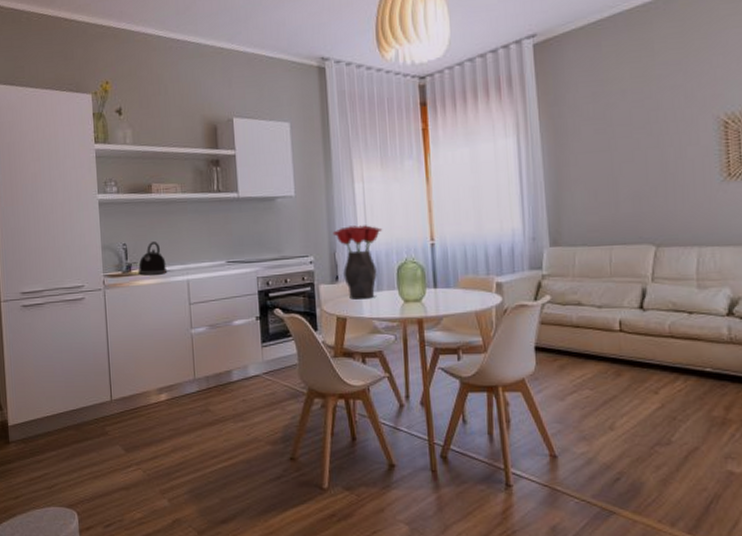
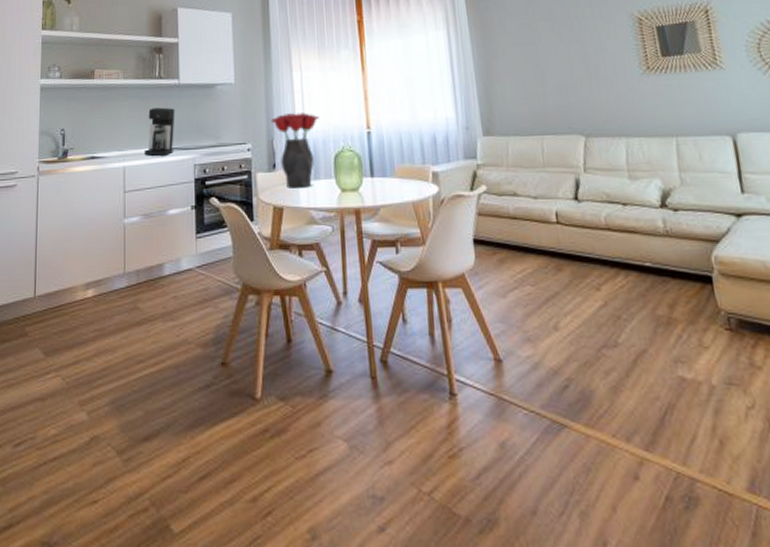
kettle: present [138,242,166,277] -> none [75,127,103,163]
coffee maker: none [207,221,236,270] -> present [145,107,175,157]

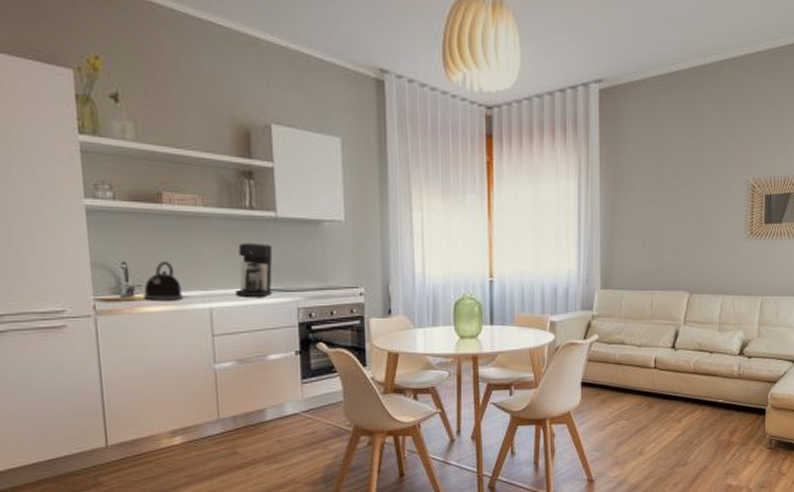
kettle: none [75,127,103,163] -> present [144,262,182,303]
bouquet: present [271,113,320,188] -> none [386,258,441,335]

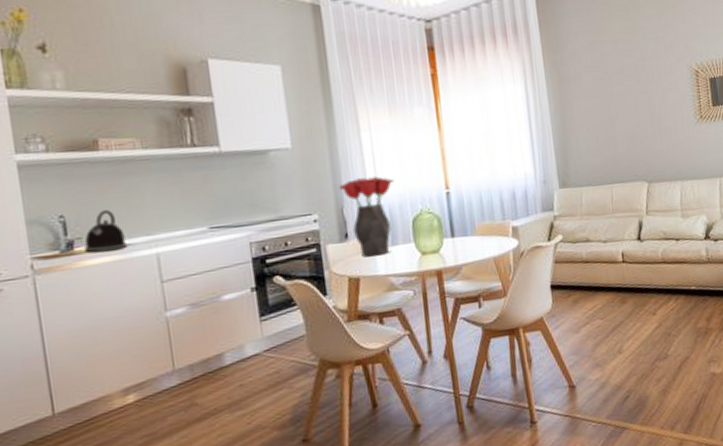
coffee maker: present [236,243,273,298] -> none [182,180,221,239]
bouquet: none [386,258,441,335] -> present [338,176,395,258]

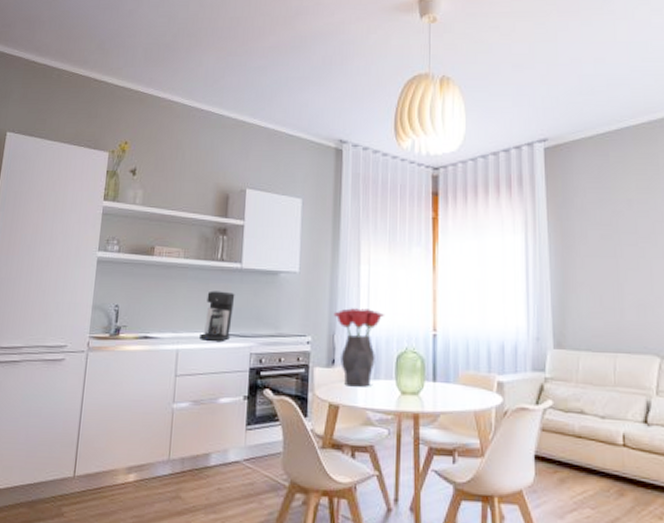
kettle: present [84,210,126,254] -> none [127,306,157,343]
coffee maker: none [182,180,221,239] -> present [200,290,235,343]

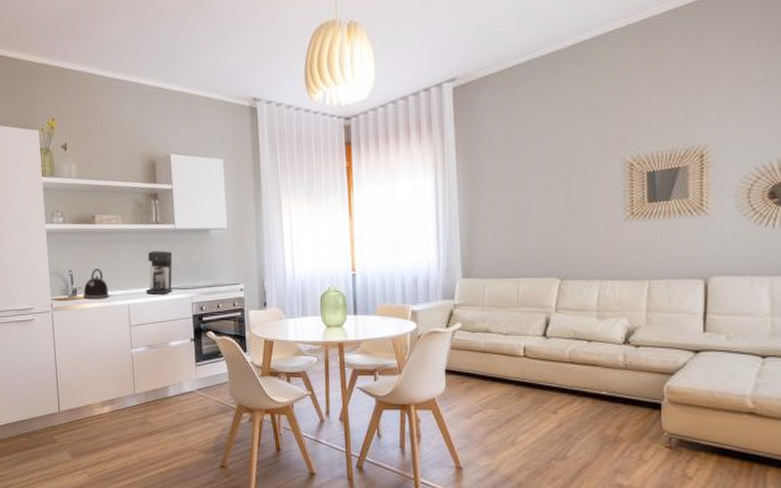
kettle: none [127,306,157,343] -> present [83,269,109,300]
bouquet: present [333,308,385,387] -> none [262,256,308,324]

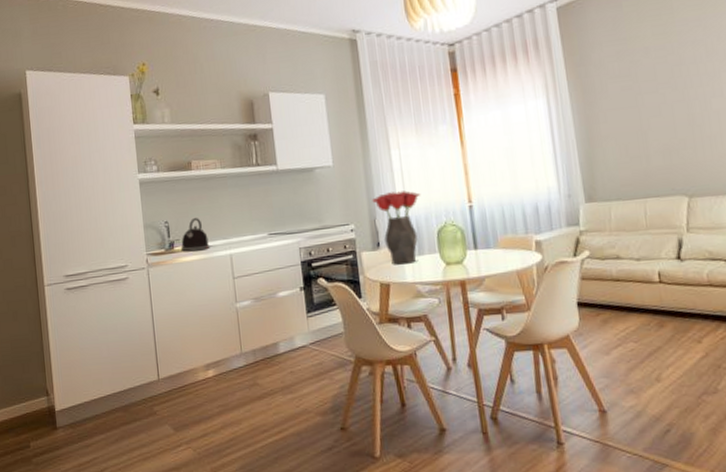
coffee maker: present [146,250,173,296] -> none [249,194,278,243]
bouquet: none [262,256,308,324] -> present [372,191,421,265]

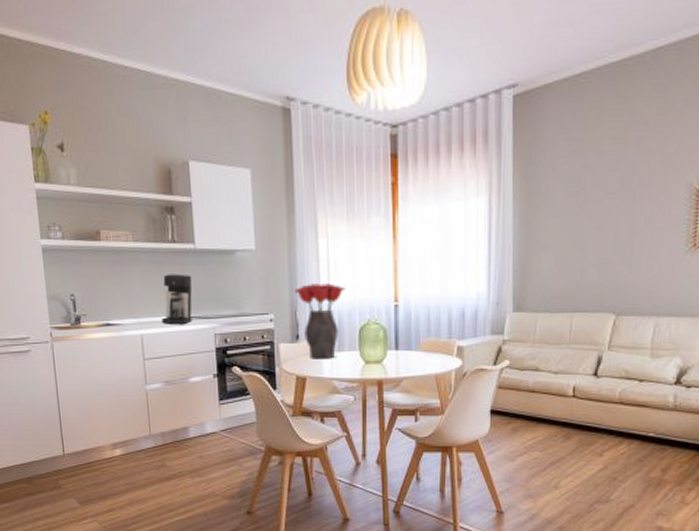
kettle: present [181,218,209,253] -> none [88,293,118,330]
coffee maker: none [249,194,278,243] -> present [162,274,192,325]

